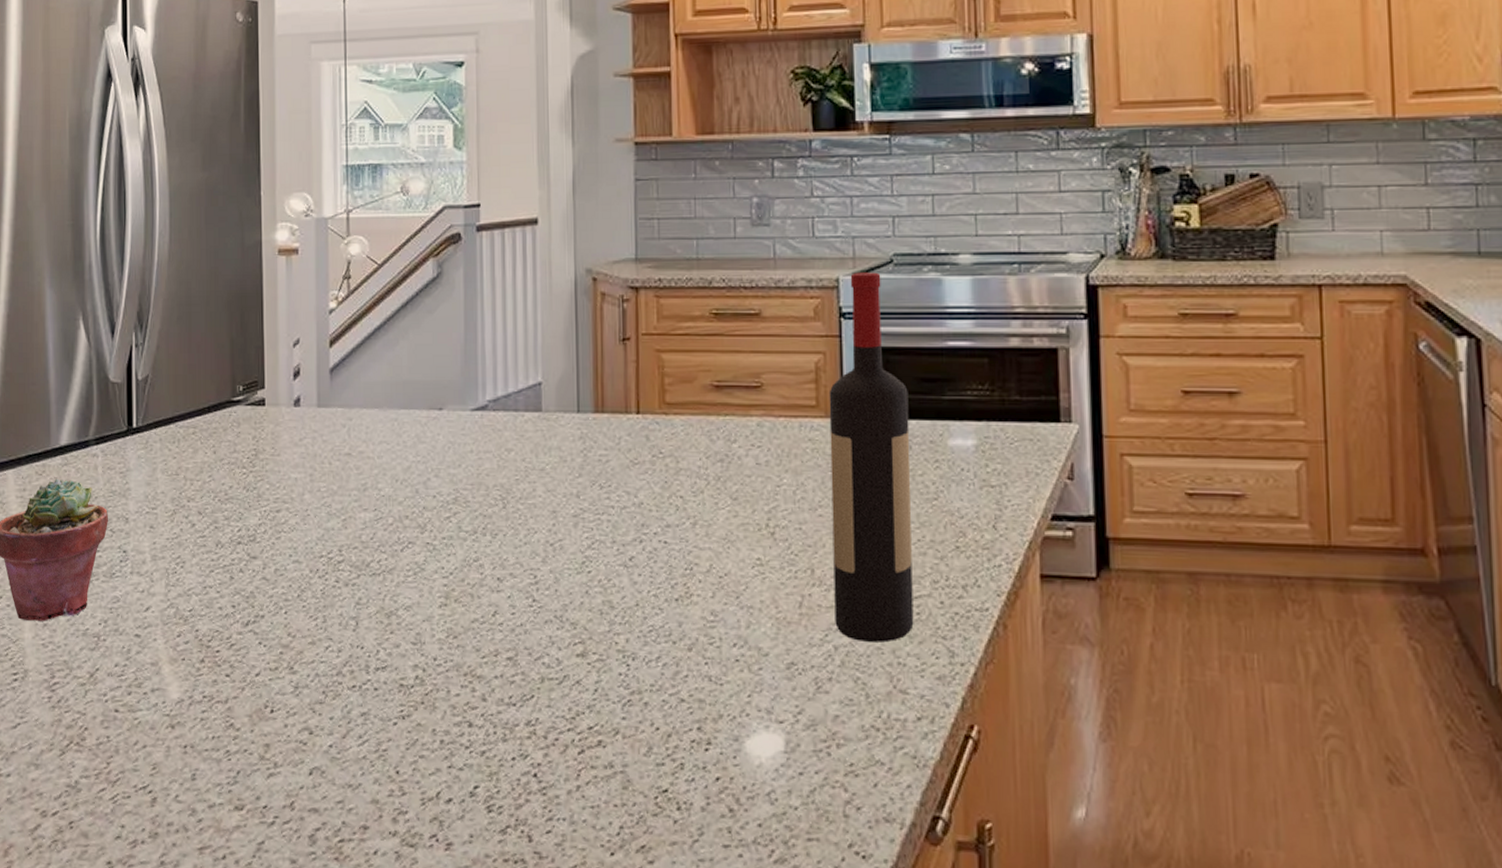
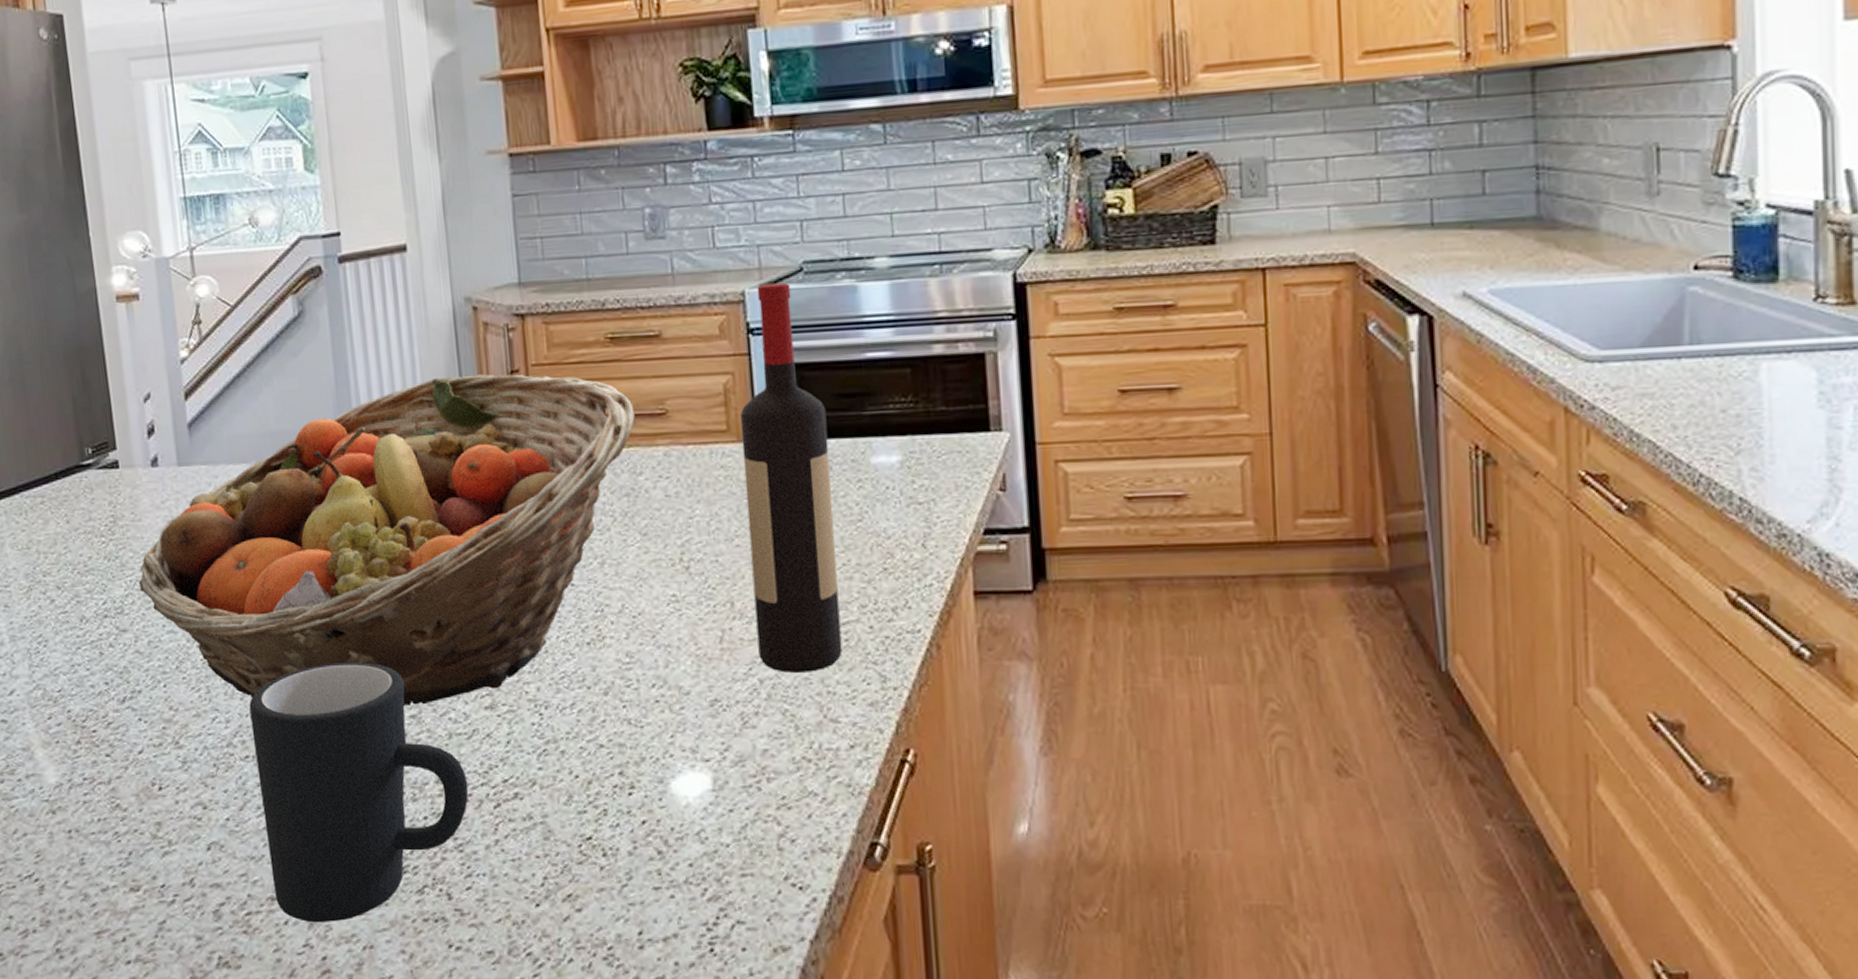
fruit basket: none [272,340,733,648] -> present [138,374,635,705]
mug: none [360,601,556,856] -> present [249,662,469,923]

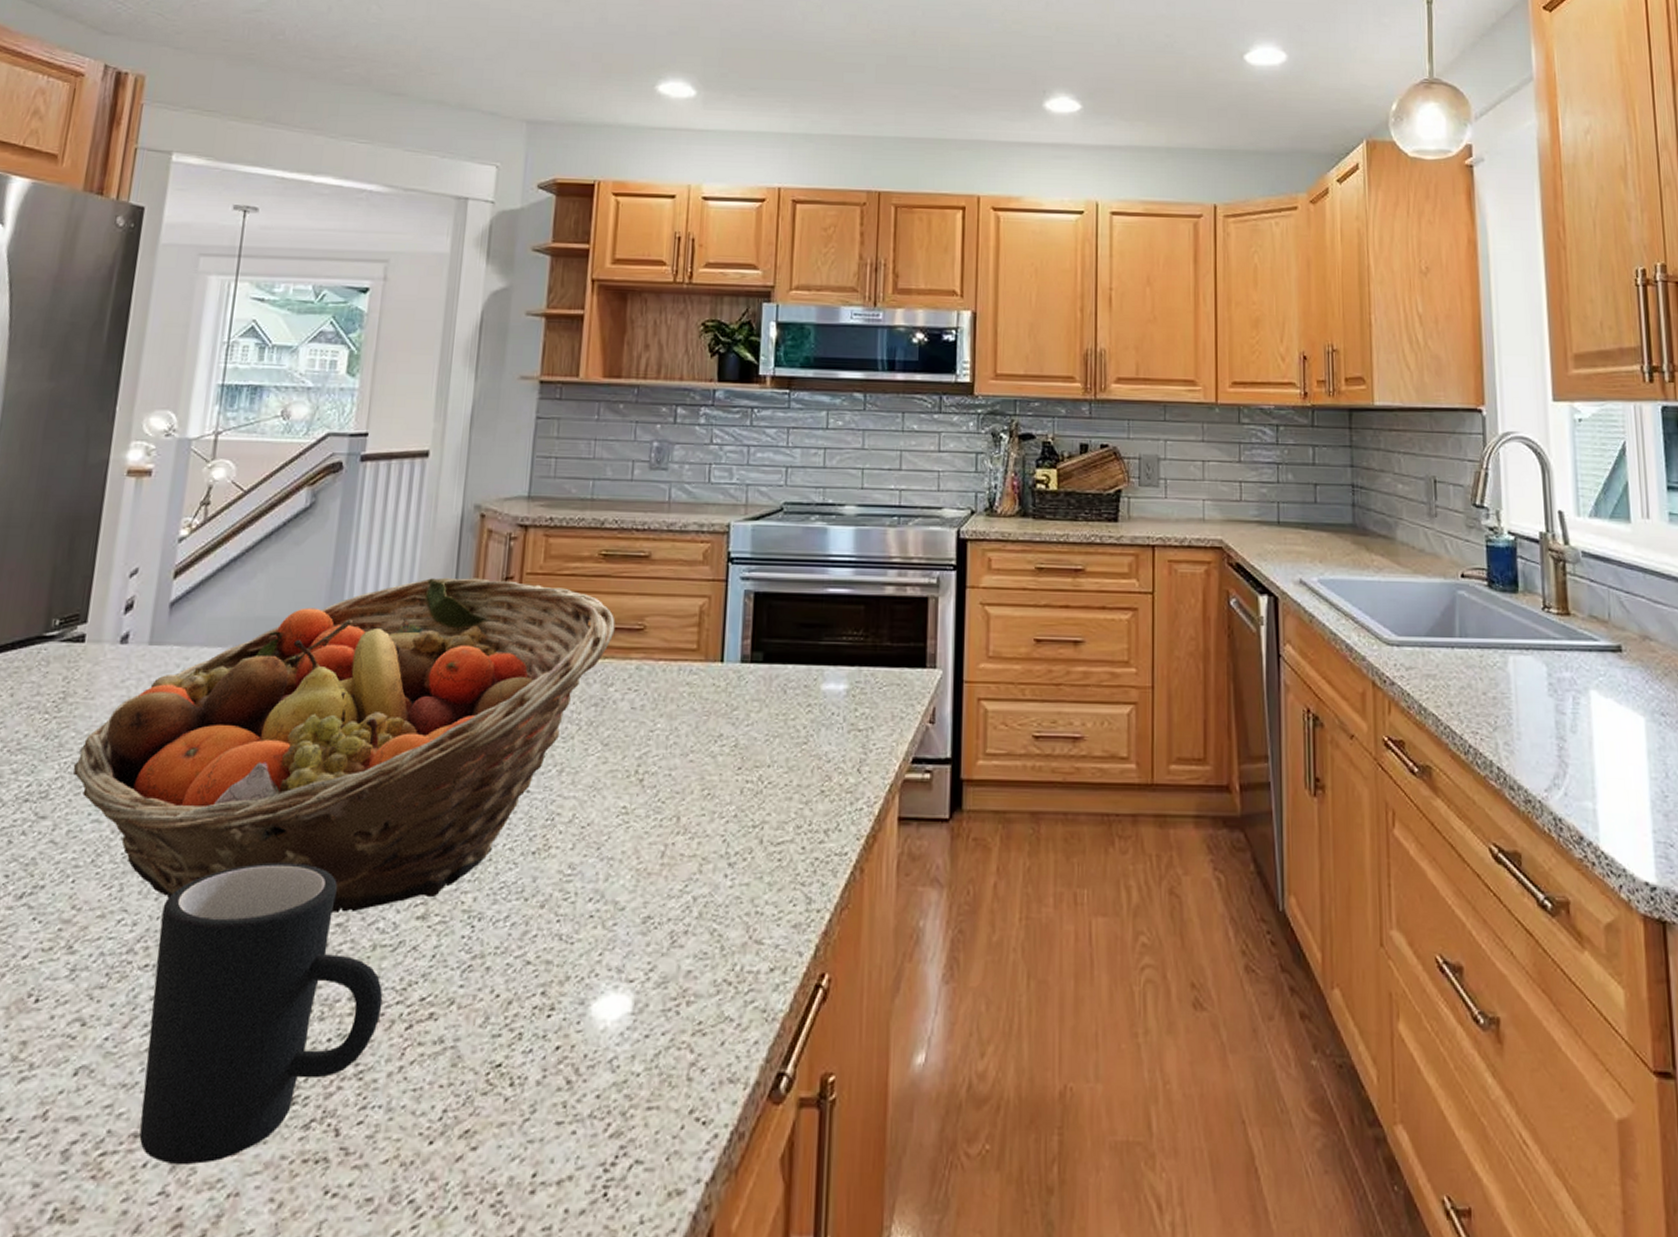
wine bottle: present [739,282,842,673] -> none [696,519,787,891]

